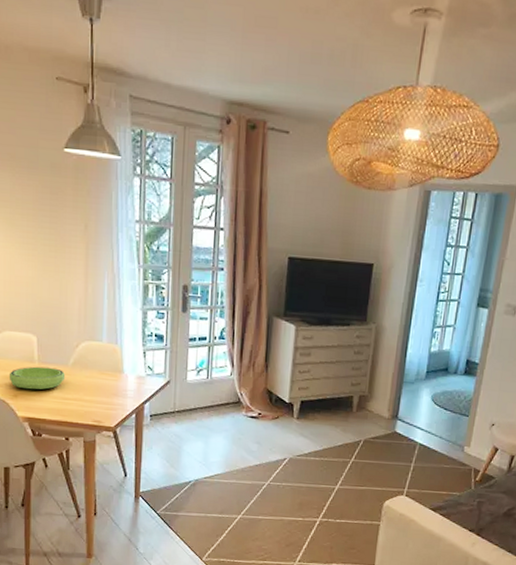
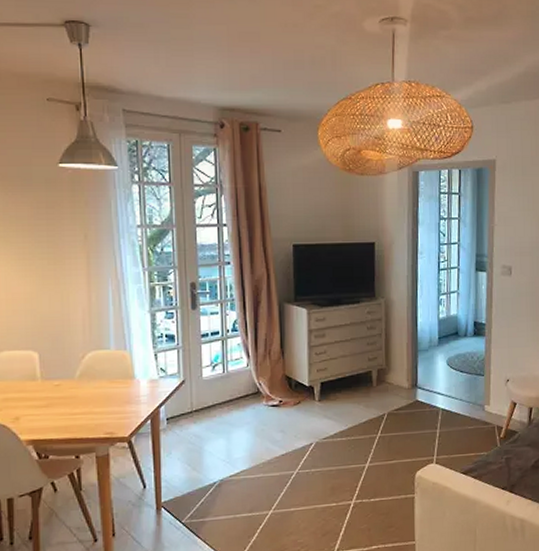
bowl: present [8,366,65,390] -> none [8,383,71,410]

